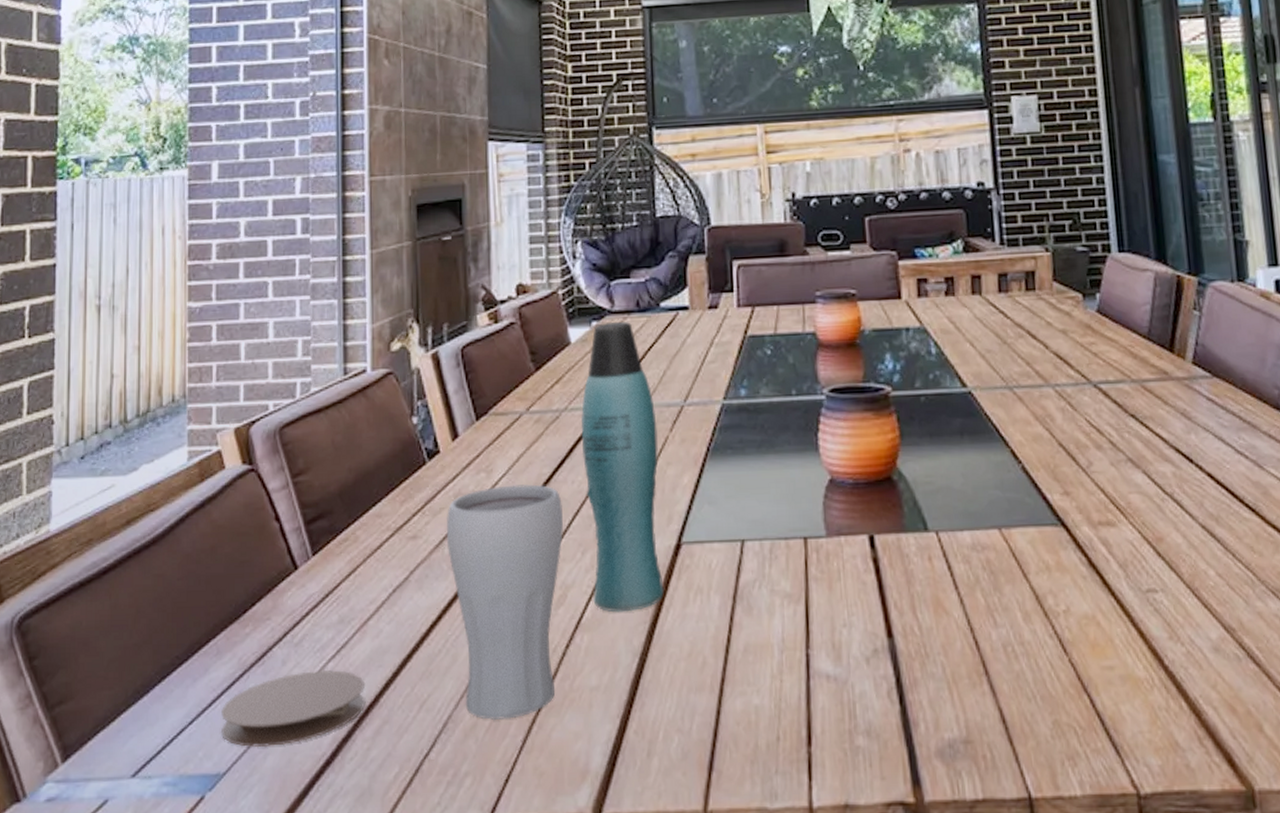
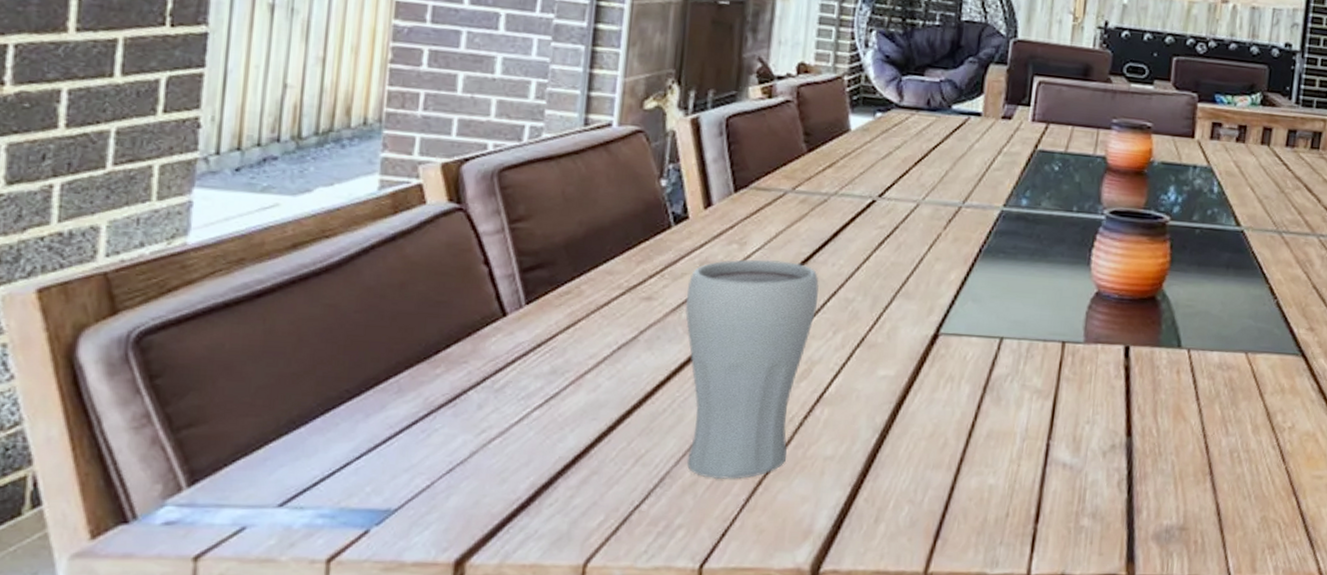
coaster: present [221,669,366,748] -> none [396,417,575,488]
bottle: present [580,321,664,613] -> none [839,115,932,392]

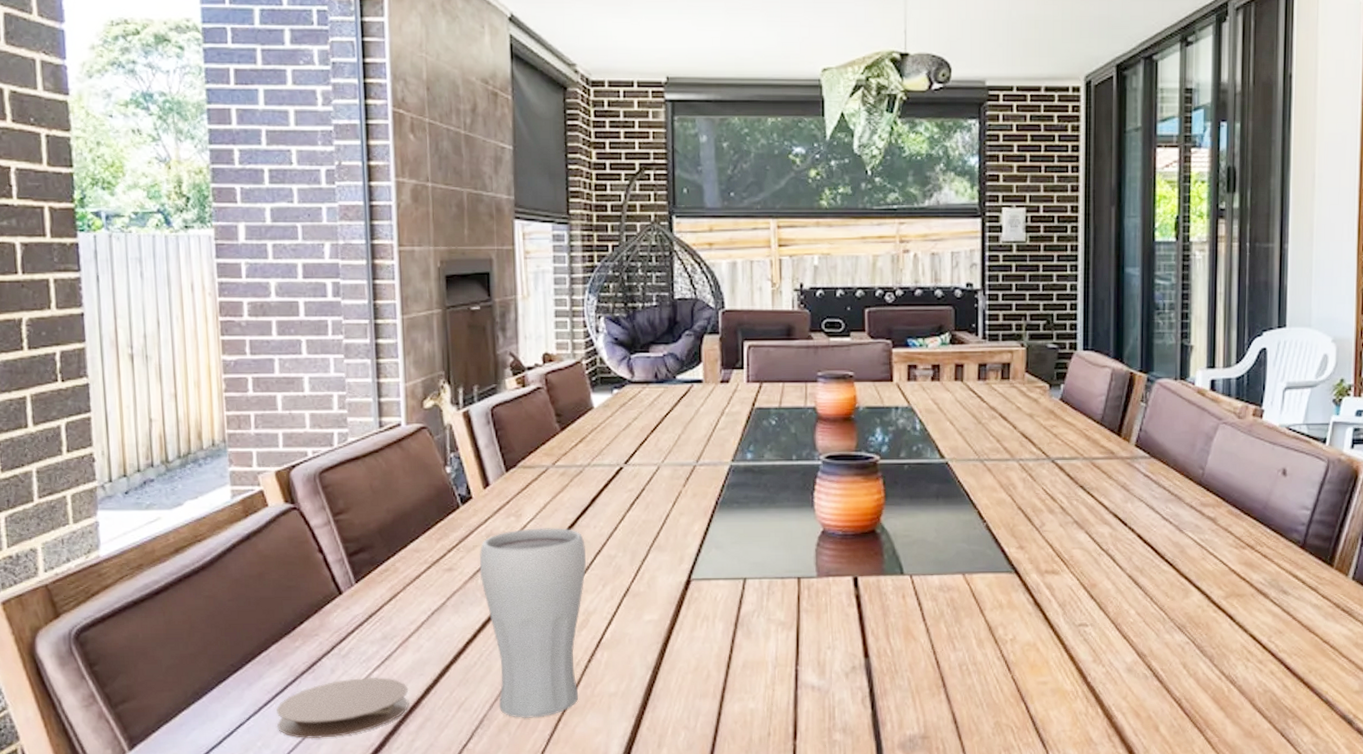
coaster: none [396,417,575,488] -> present [276,677,409,739]

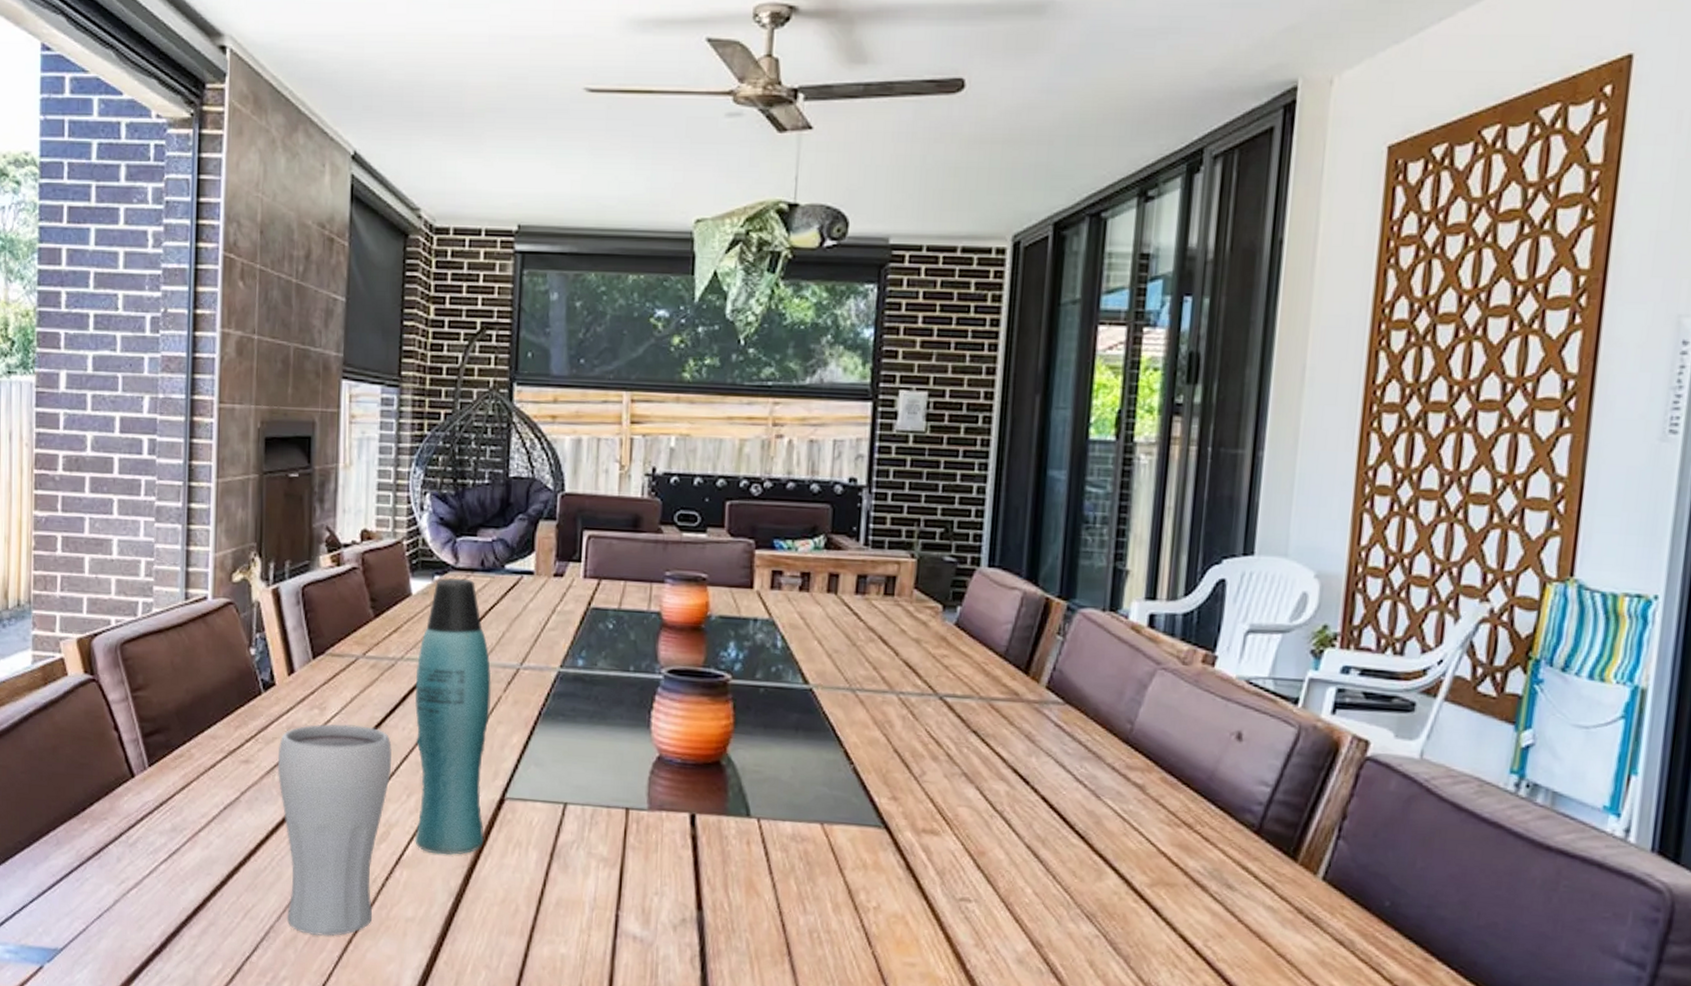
coaster: present [276,677,409,739] -> none [60,870,194,932]
bottle: none [602,390,675,635] -> present [414,577,492,856]

